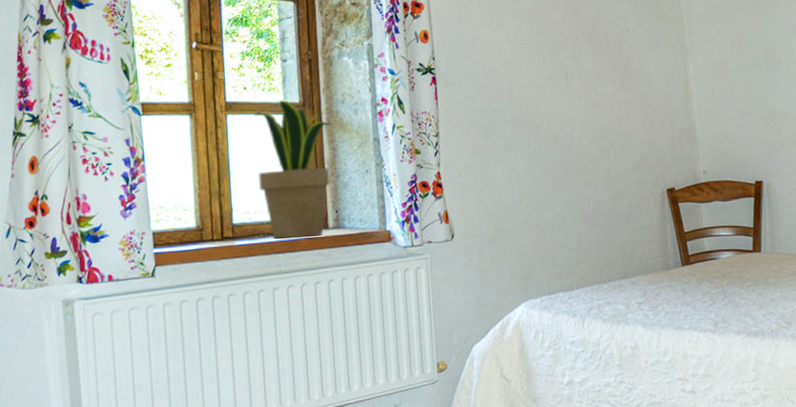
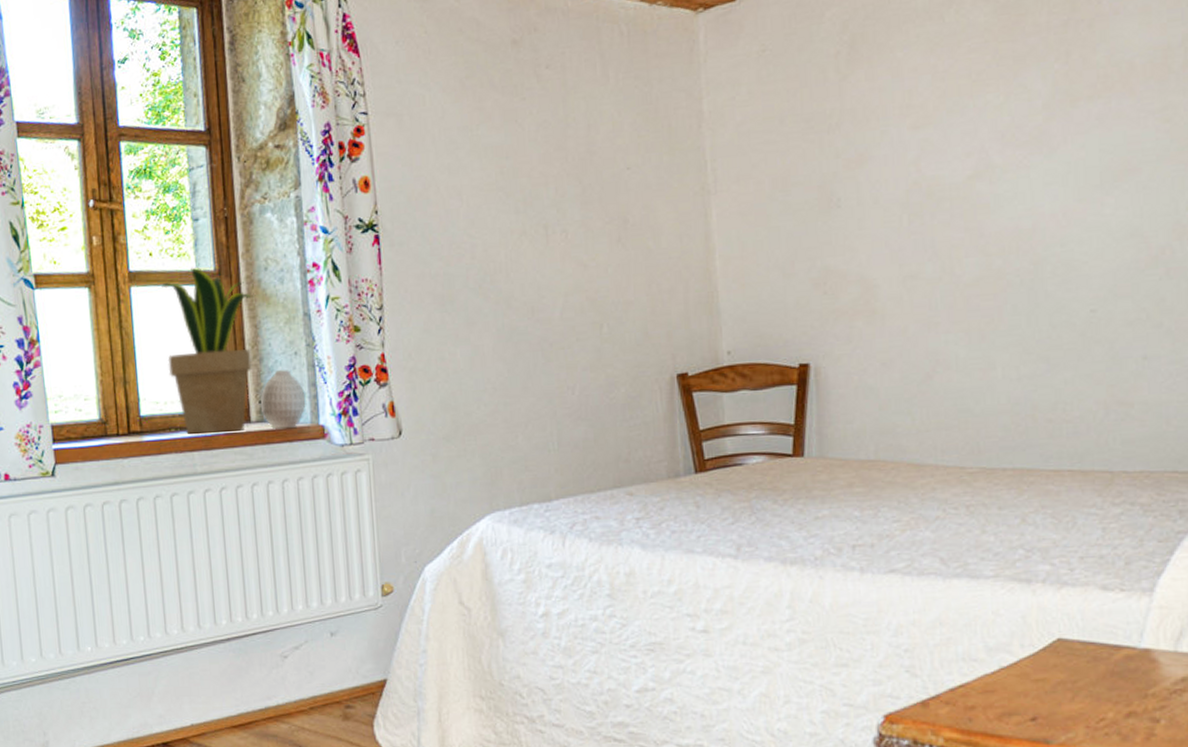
vase: none [337,185,375,234] -> present [261,370,306,430]

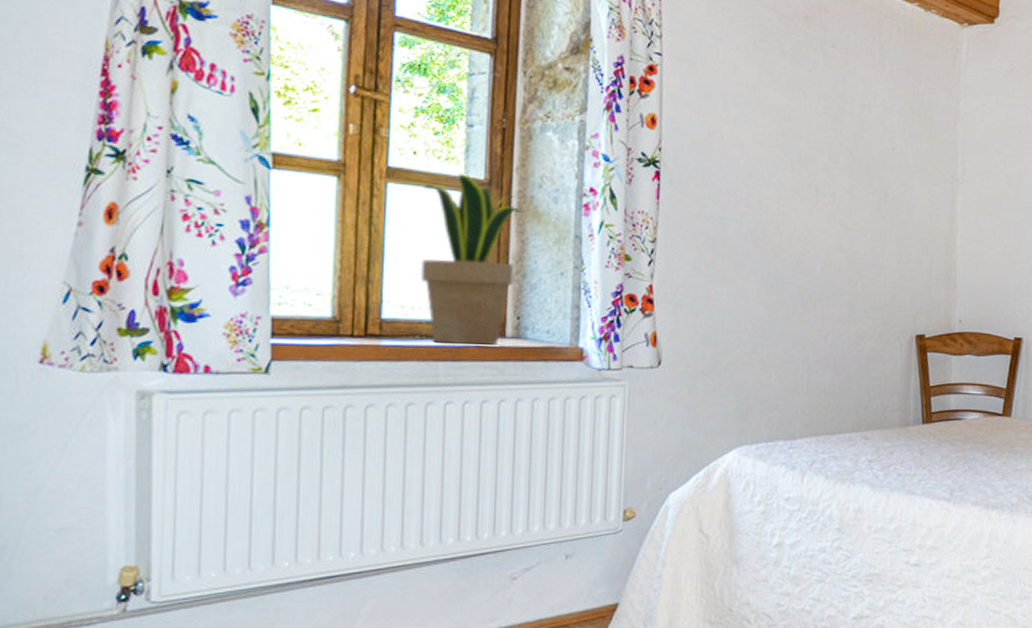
vase: present [261,370,306,430] -> none [519,289,567,348]

